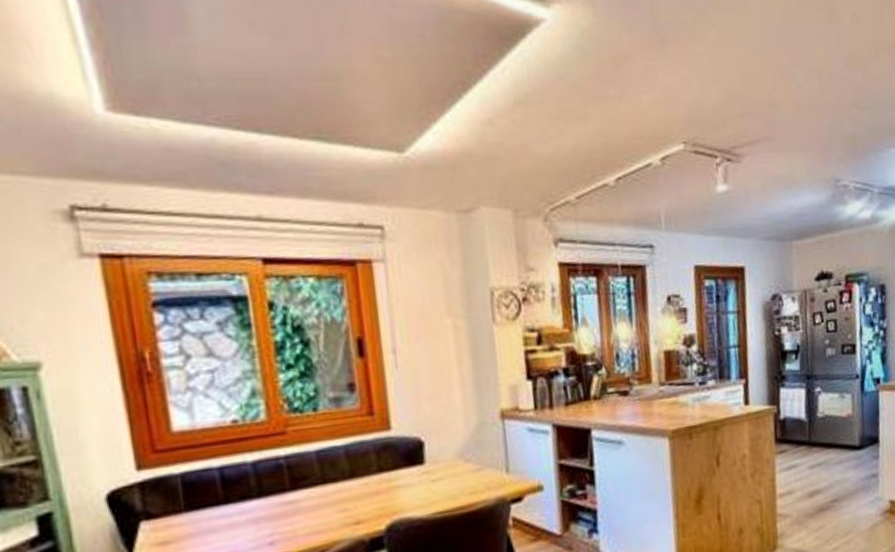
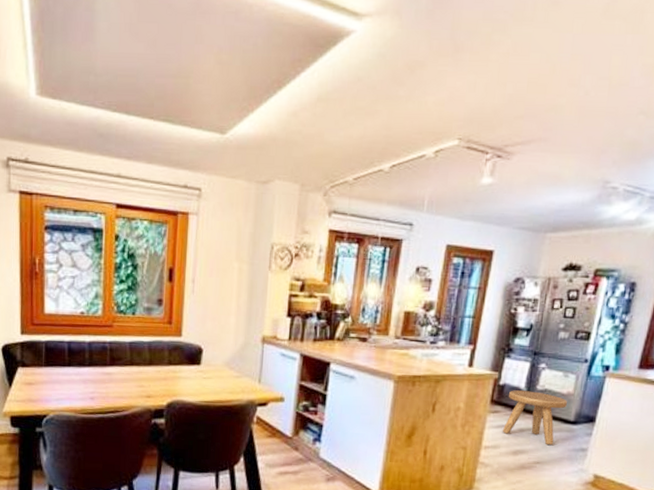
stool: none [791,420,850,478] -> present [502,390,568,445]

